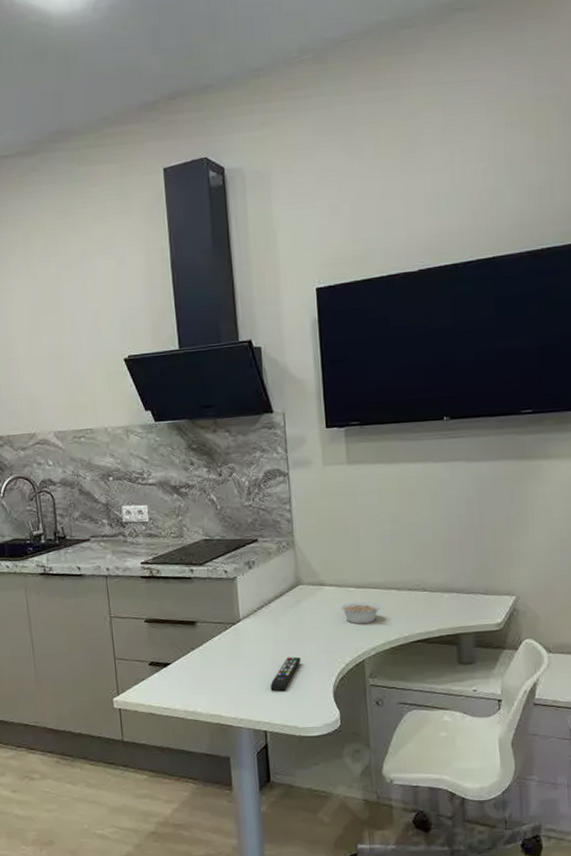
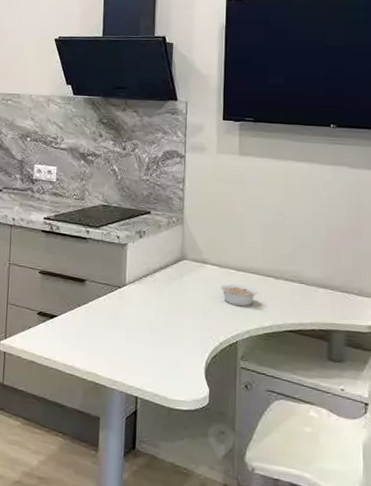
remote control: present [270,656,301,692] -> none [146,327,178,361]

